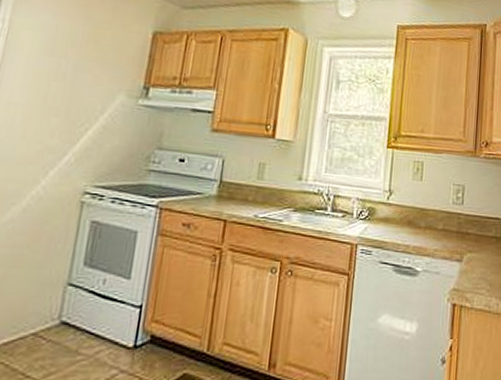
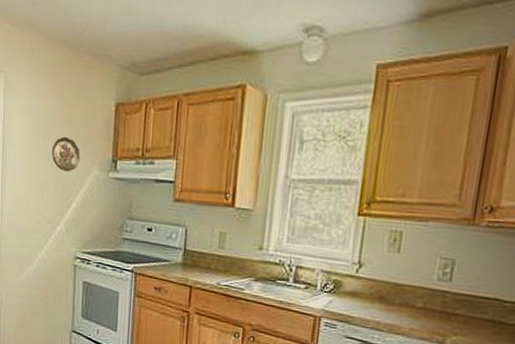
decorative plate: none [67,58,106,97] -> present [52,136,80,172]

